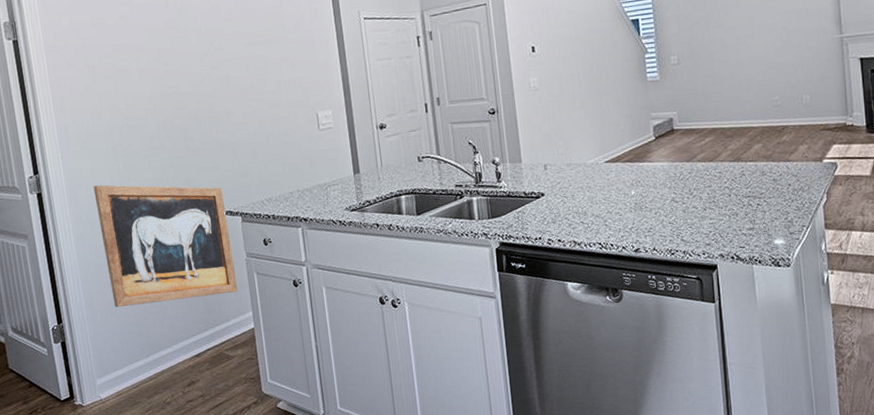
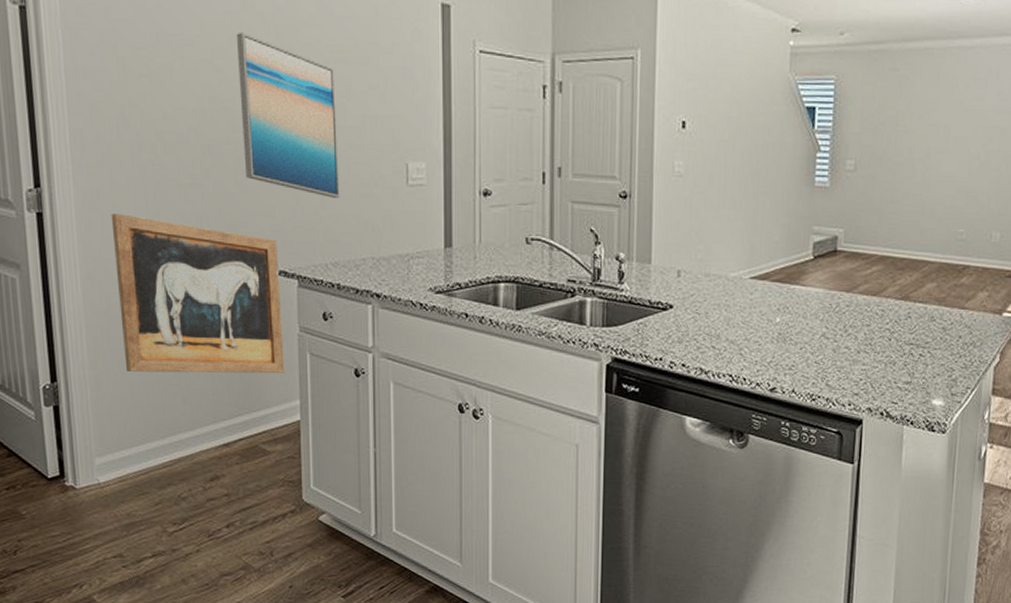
wall art: none [175,33,267,149] -> present [236,32,340,198]

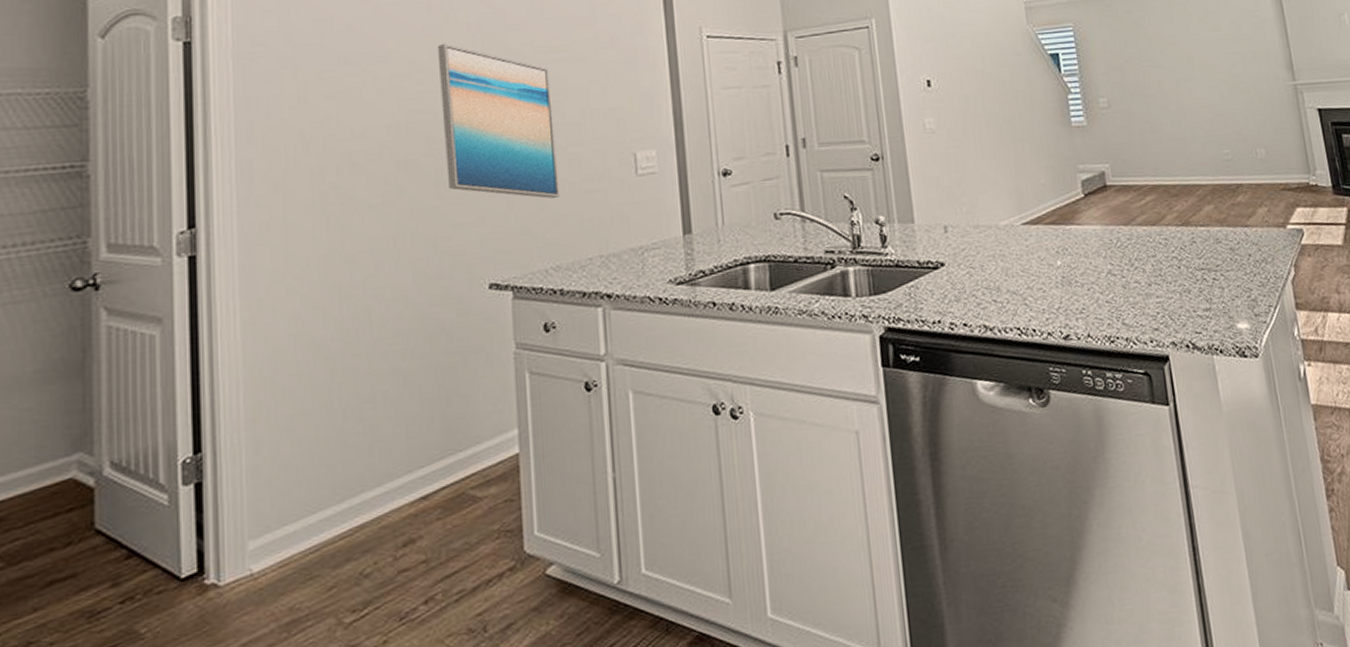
wall art: present [111,213,284,374] -> none [283,245,498,426]

